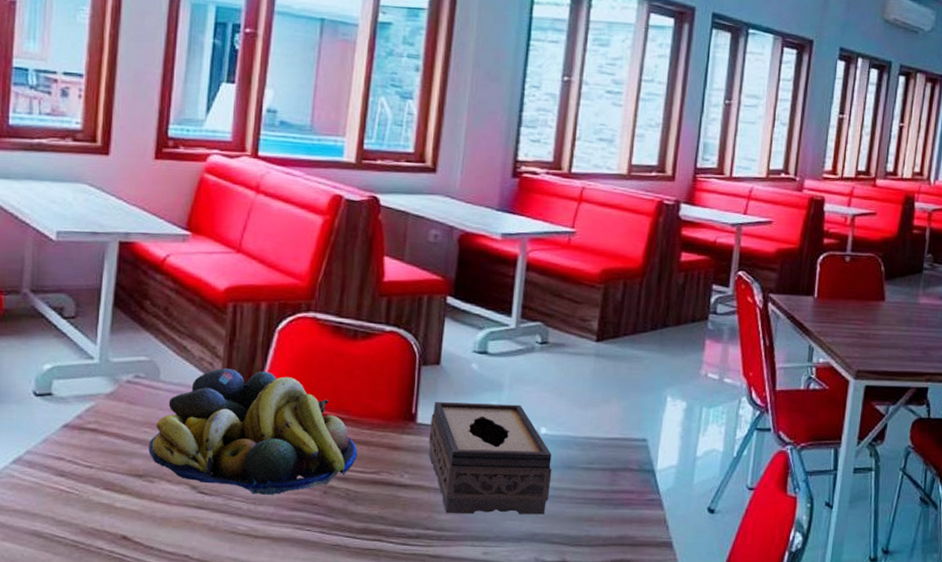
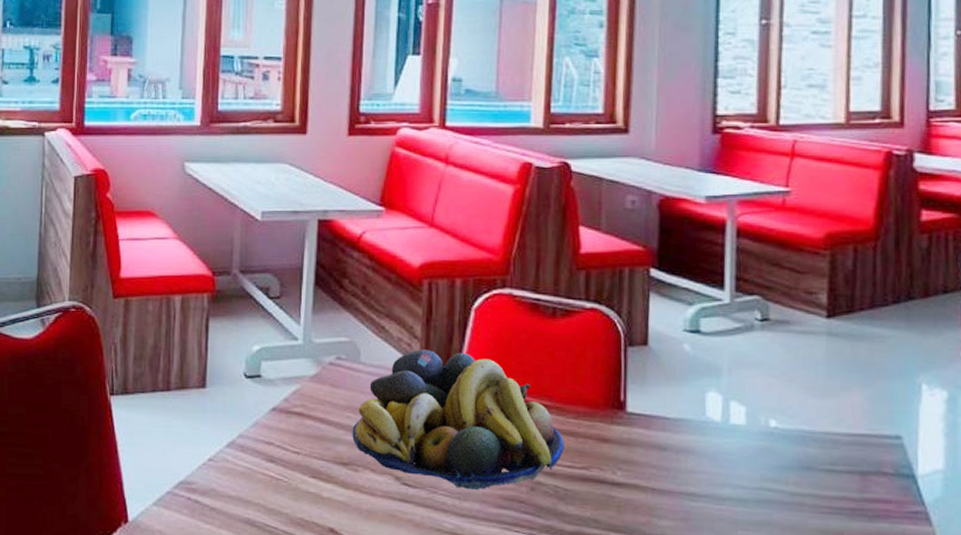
tissue box: present [429,401,552,515] -> none [641,387,788,525]

